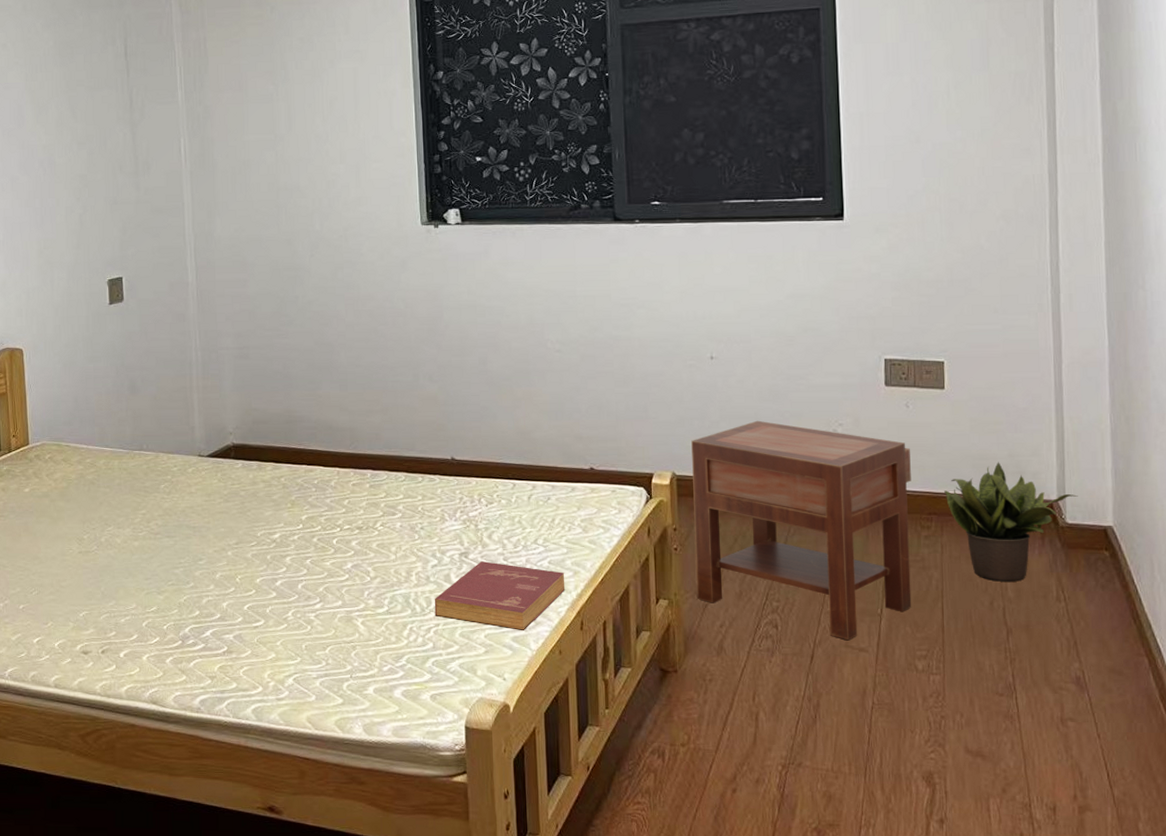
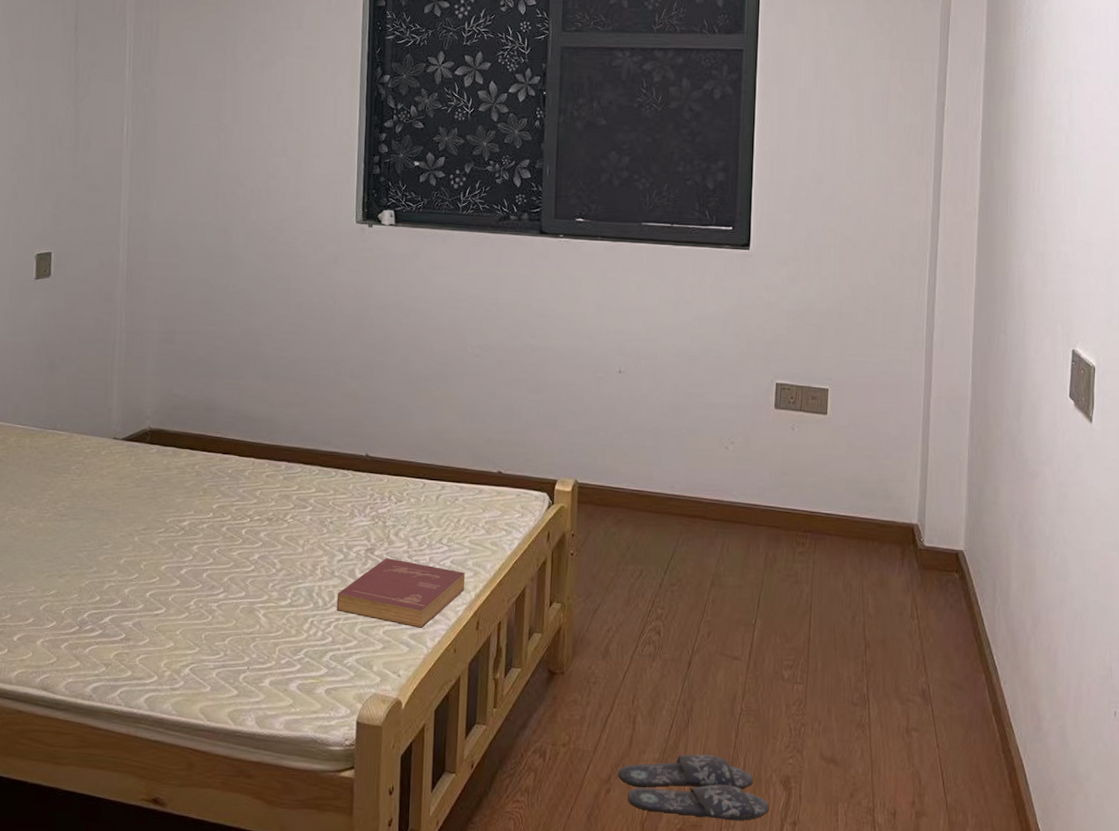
nightstand: present [691,420,912,641] -> none [589,434,792,649]
slippers: none [744,751,912,818] -> present [619,754,769,820]
potted plant: present [944,461,1078,582] -> none [820,485,936,599]

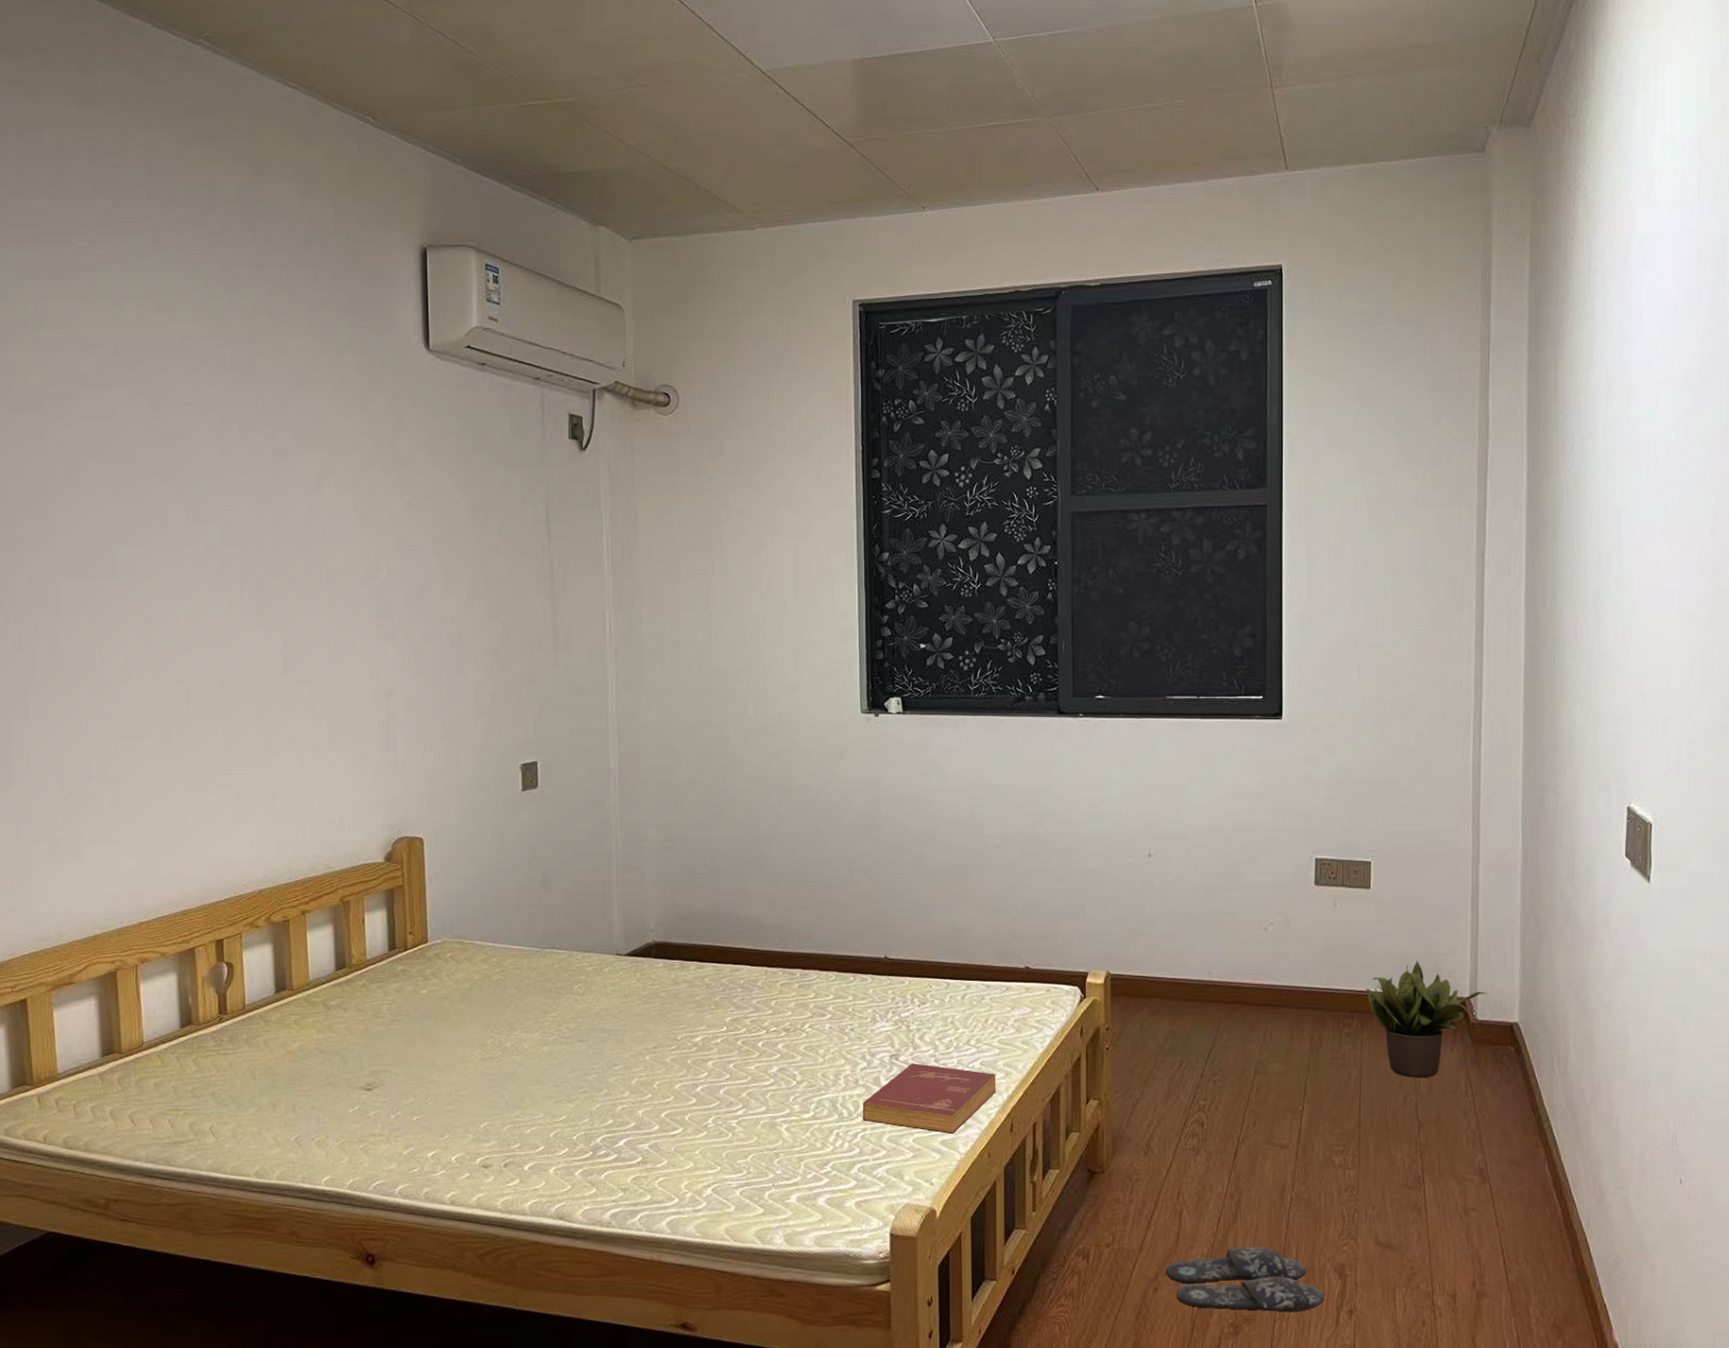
potted plant: none [820,485,936,599] -> present [1366,960,1489,1077]

